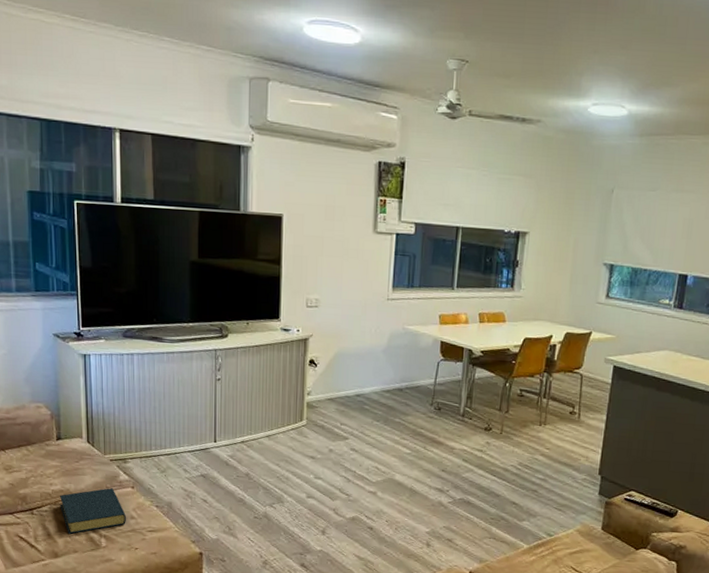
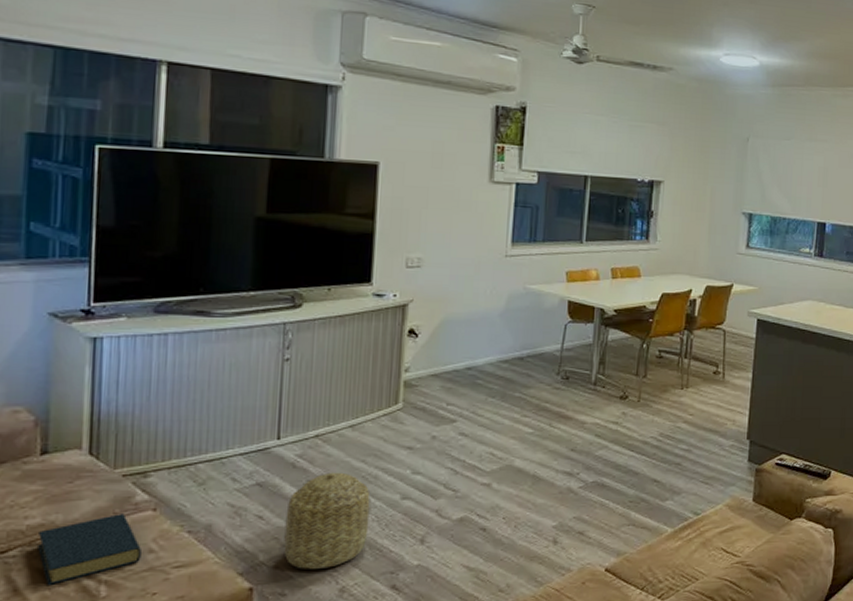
basket: none [222,471,284,545] -> present [284,472,371,569]

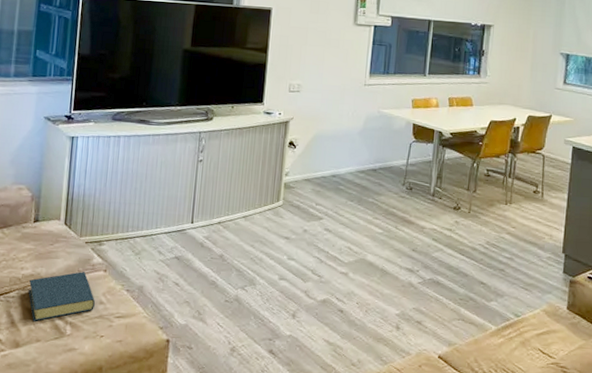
basket: present [284,472,371,569] -> none [192,253,256,330]

